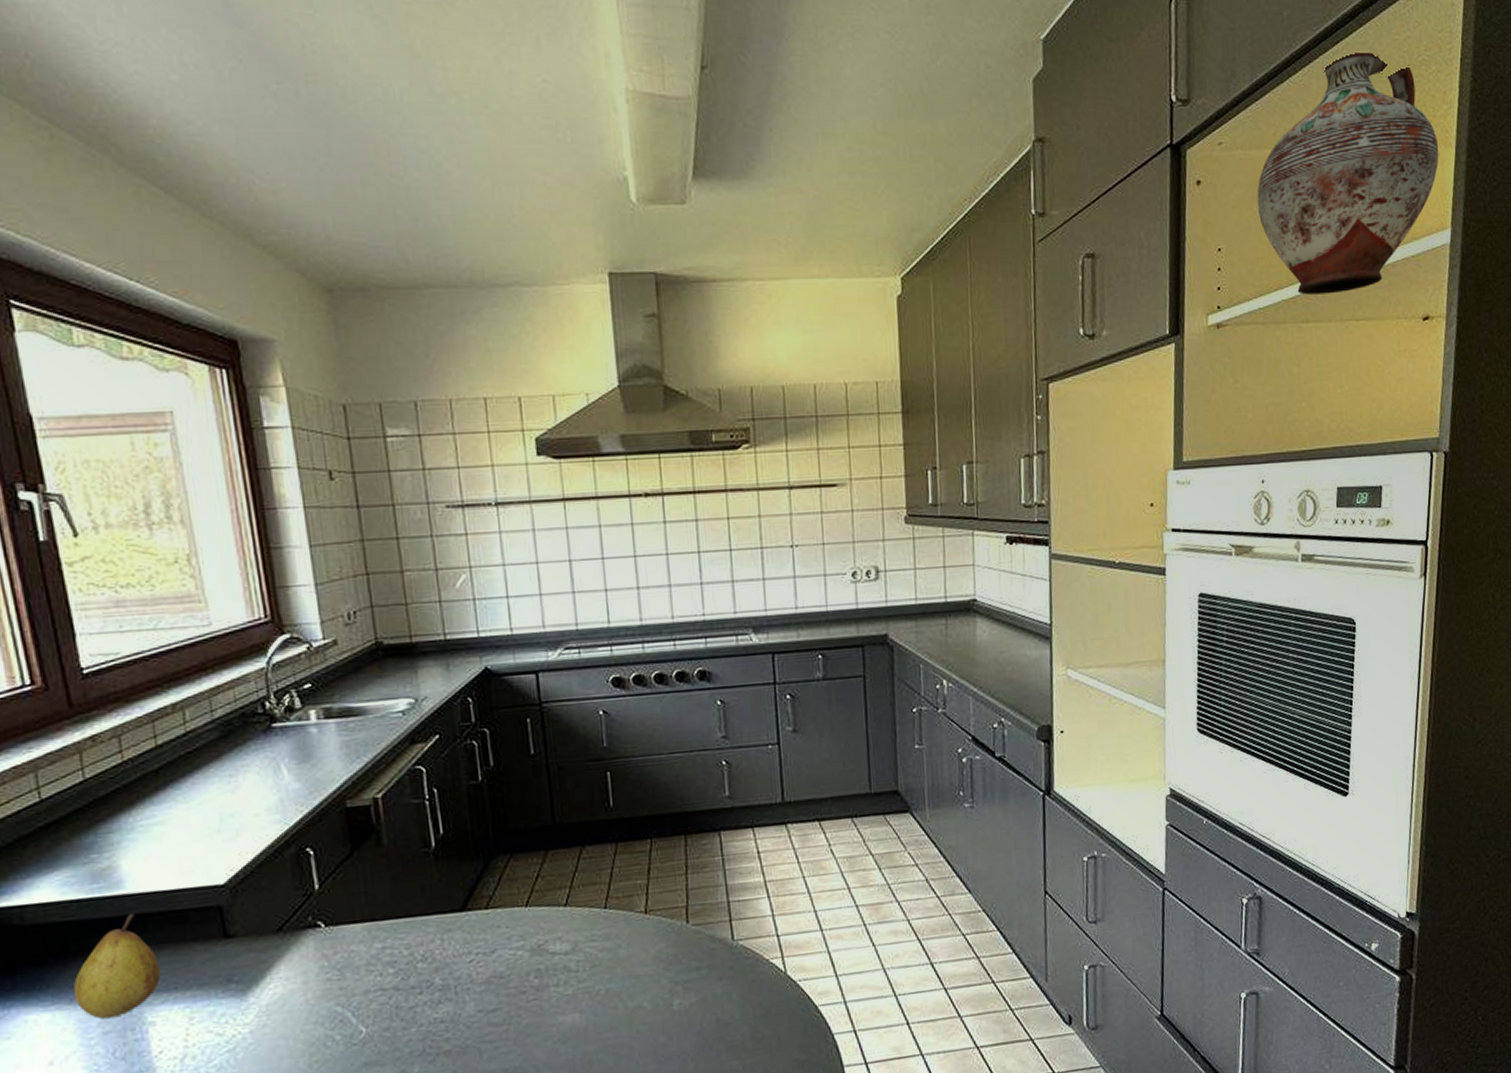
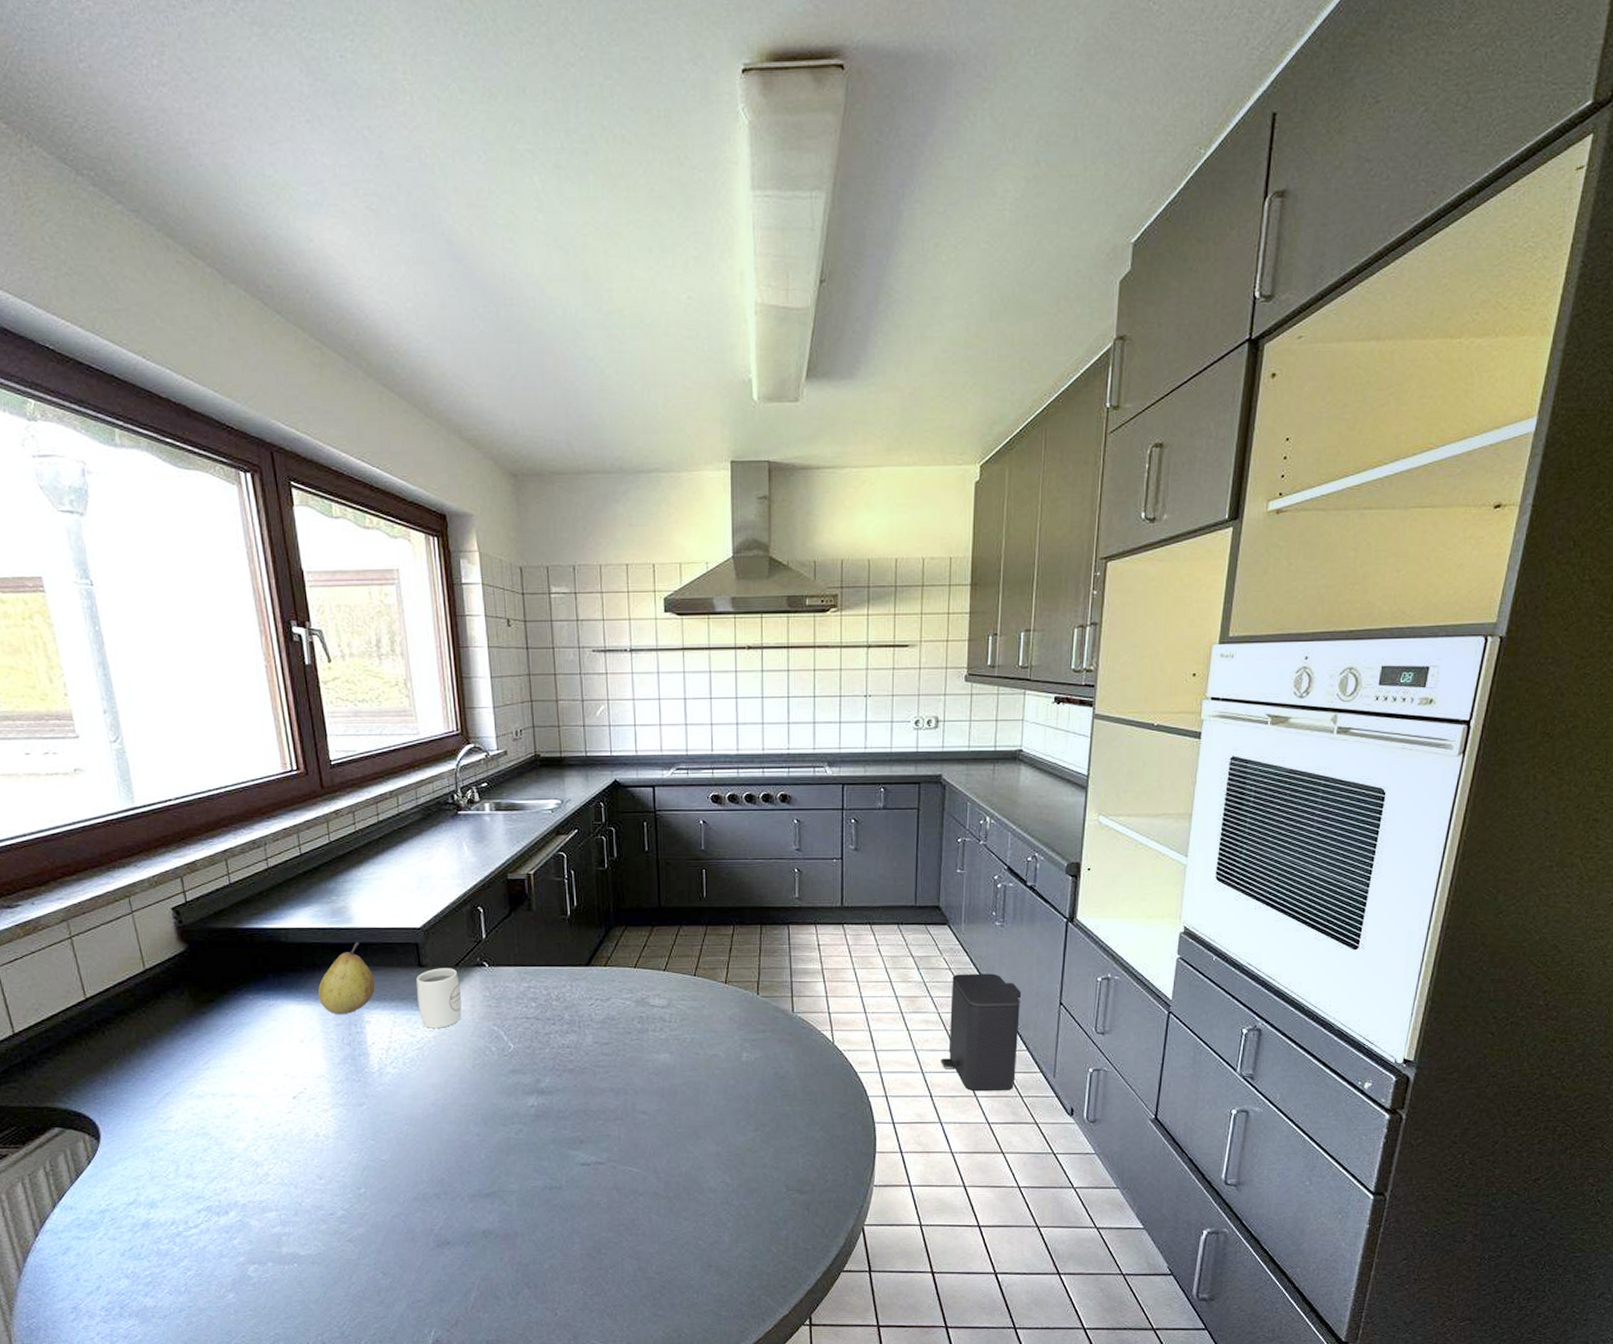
mug: none [220,934,290,1021] -> present [415,968,462,1028]
pedal bin: none [915,865,1003,1011] -> present [941,973,1022,1092]
ceramic jug: present [1257,50,1439,295] -> none [1331,239,1535,482]

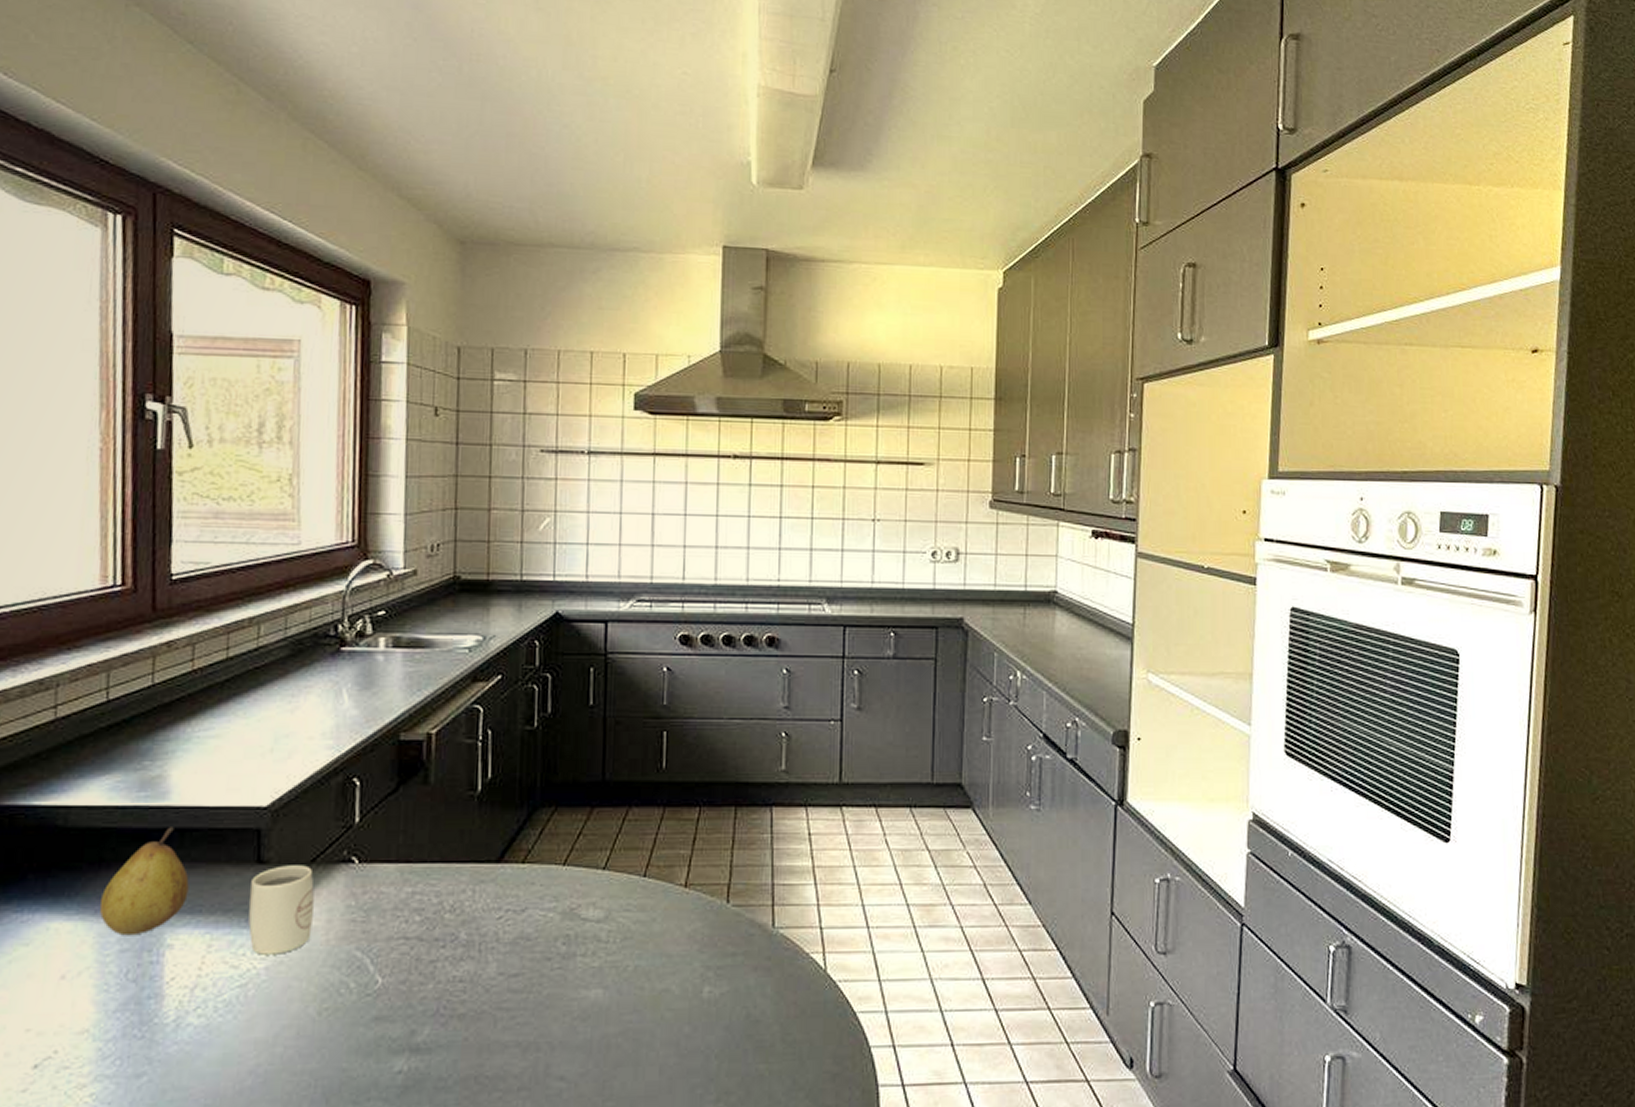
pedal bin: present [941,973,1022,1092] -> none [964,873,1064,1037]

